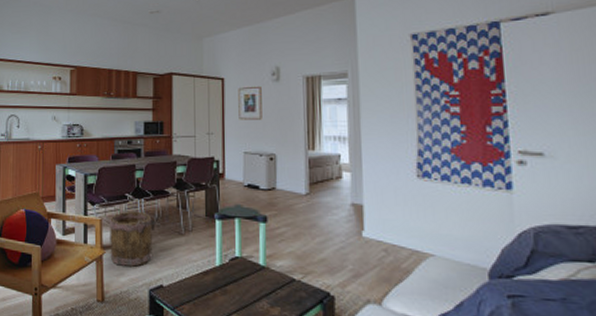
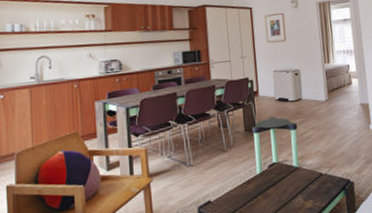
bucket: present [110,209,156,267] -> none [155,135,200,190]

